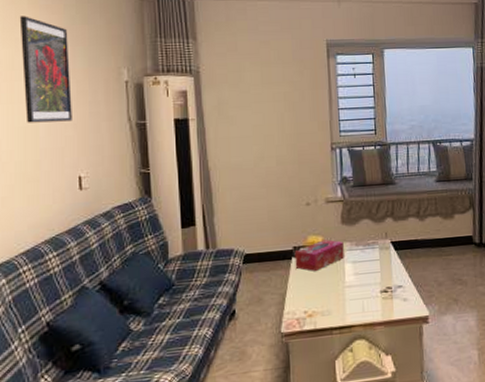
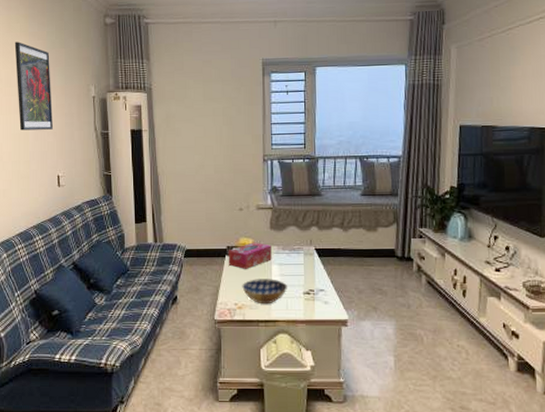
bowl: none [312,279,363,309] -> present [242,279,287,305]

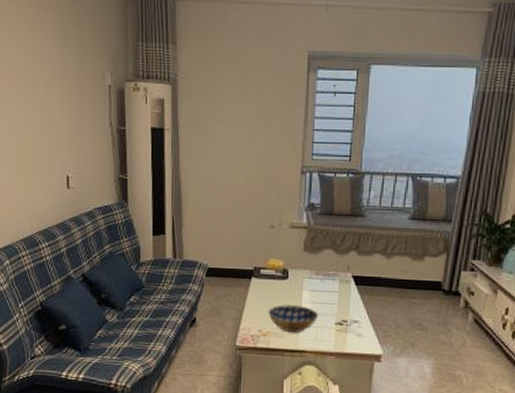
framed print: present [14,42,53,131] -> none [18,14,62,122]
tissue box: present [228,242,272,269] -> none [254,264,304,294]

